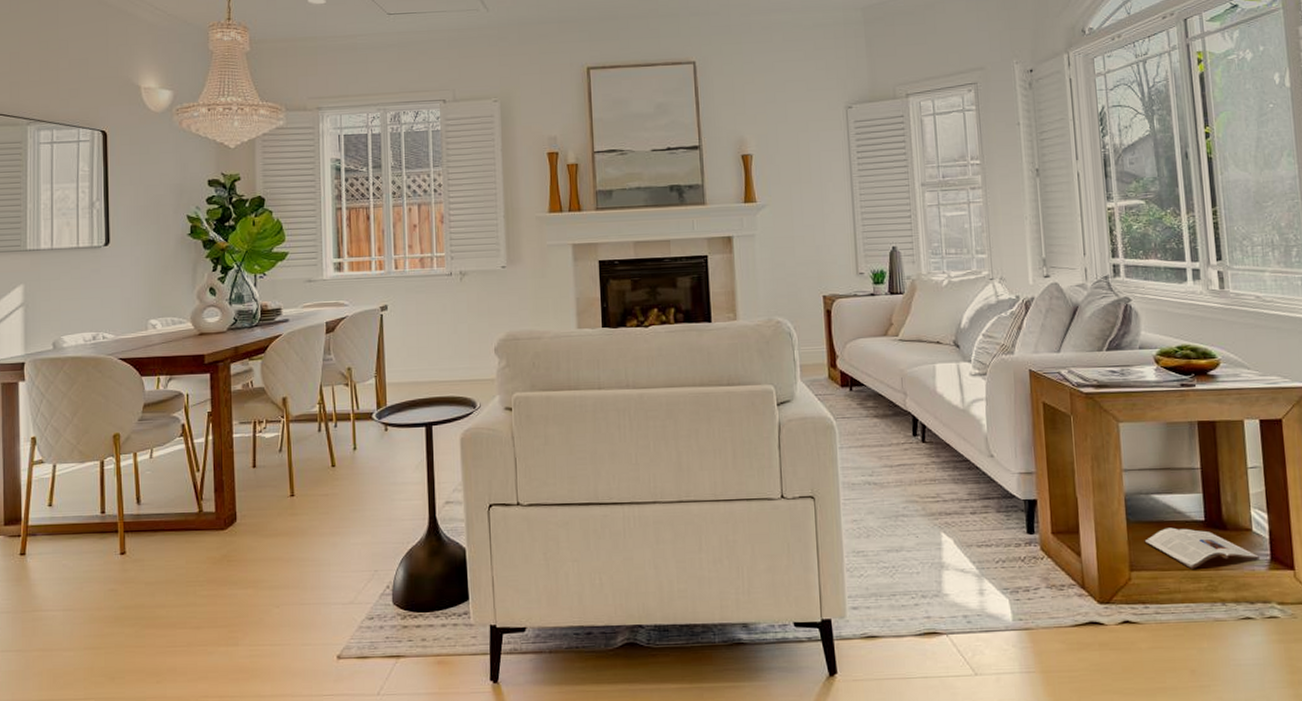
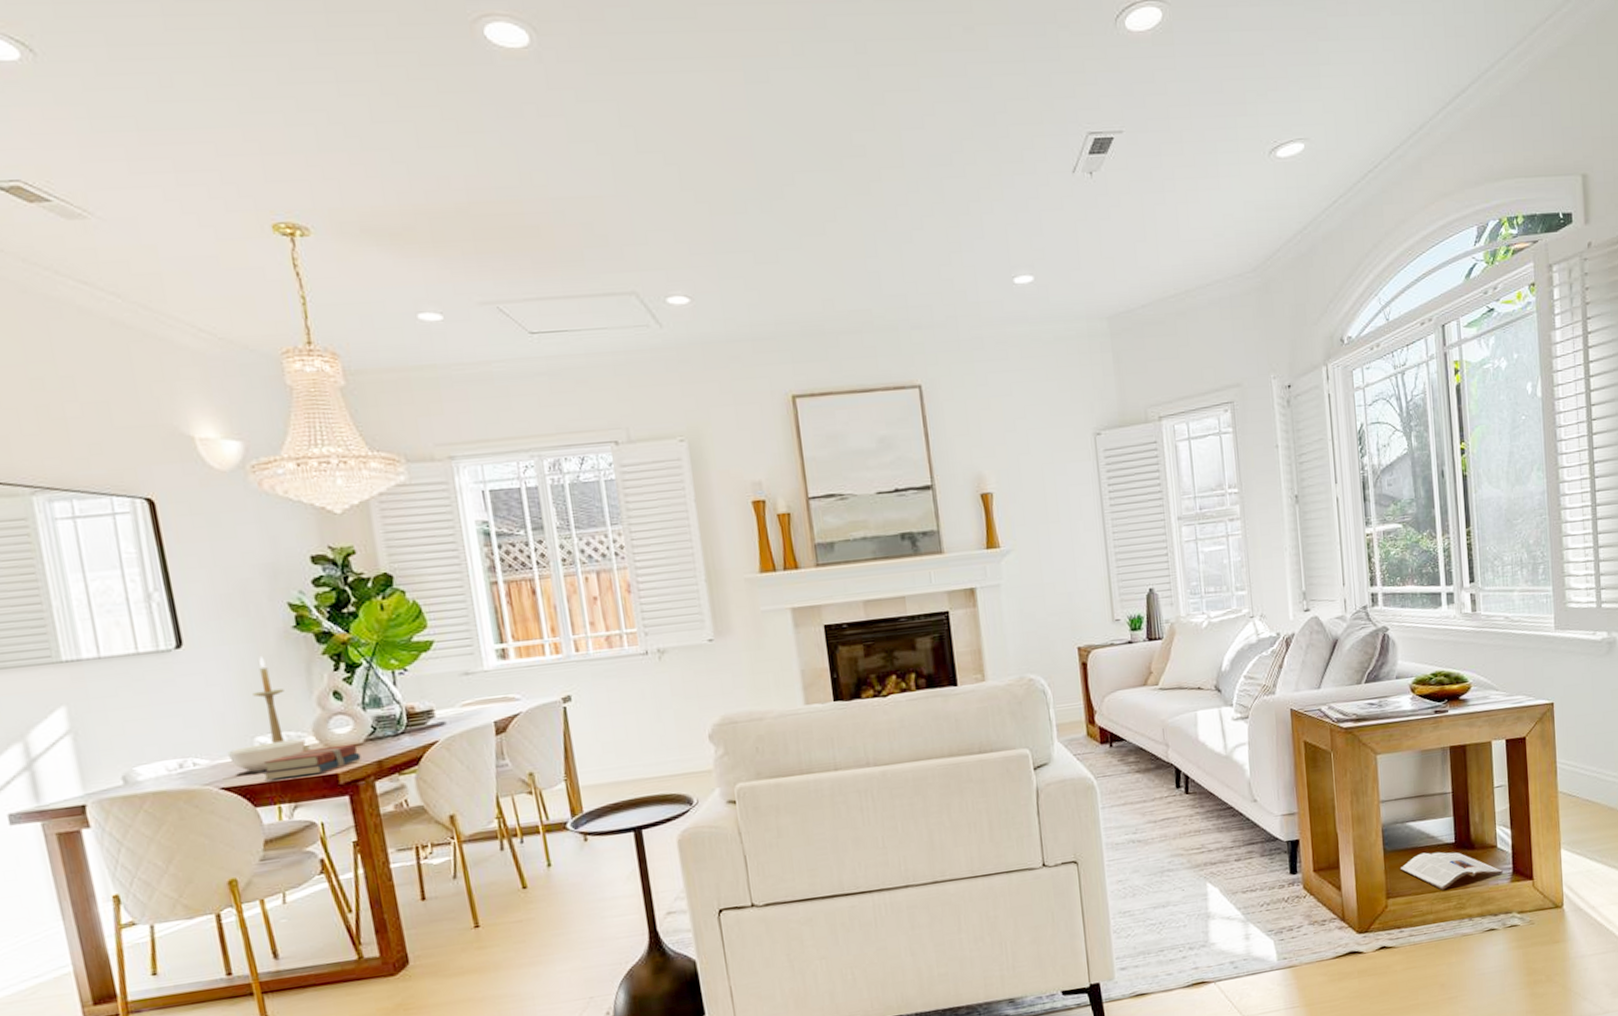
bowl: none [128,323,185,348] -> present [227,738,306,773]
books: none [151,331,223,356] -> present [263,743,361,781]
candlestick: none [152,256,187,335] -> present [253,657,310,752]

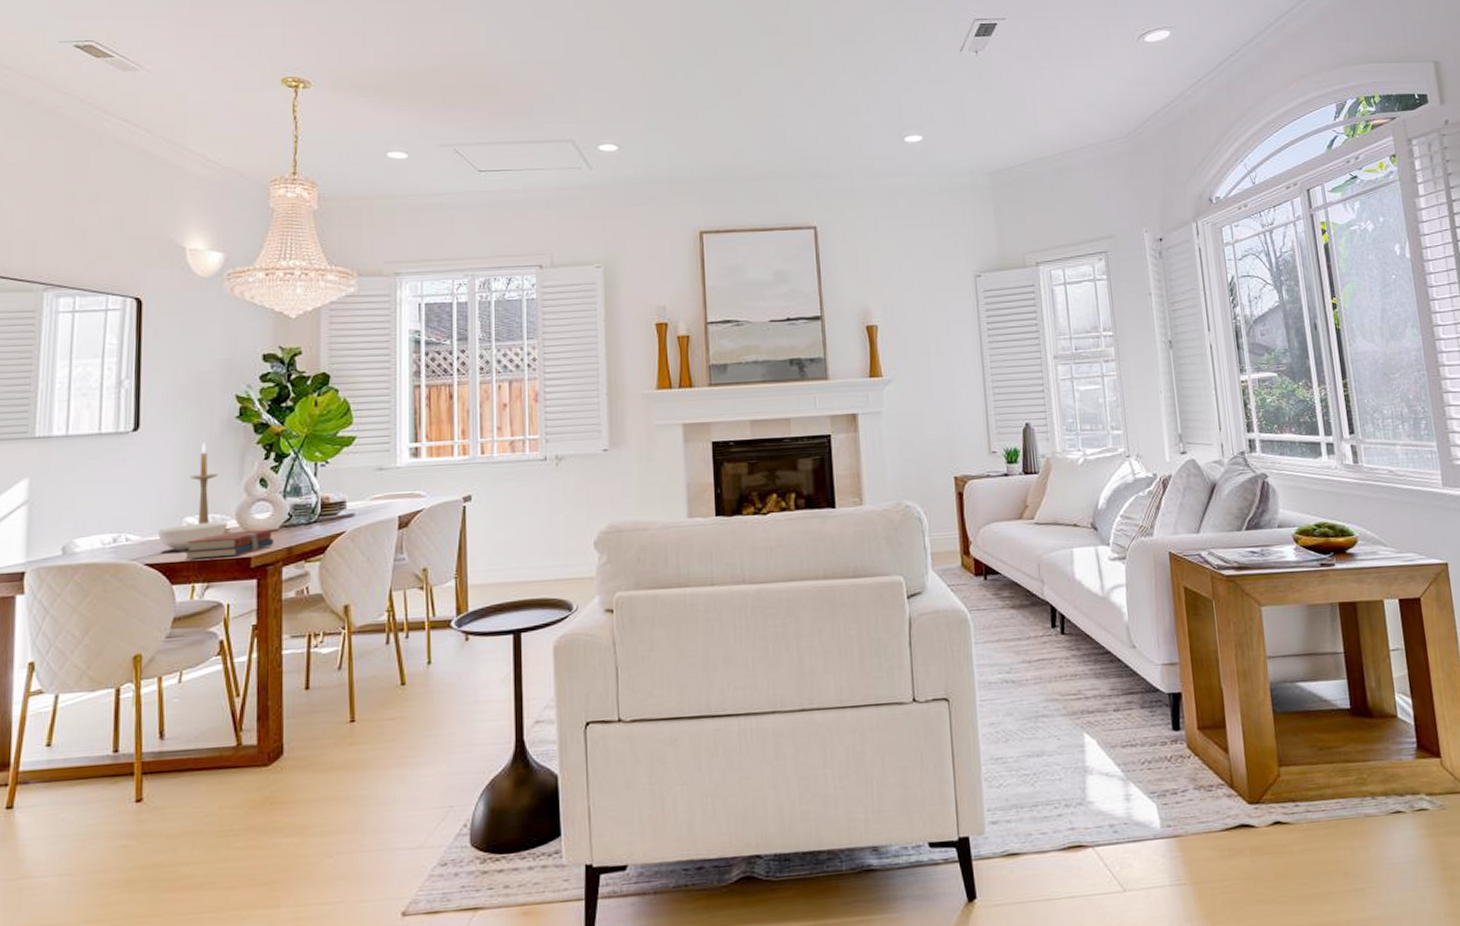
magazine: present [1400,852,1504,890] -> none [1291,717,1407,762]

